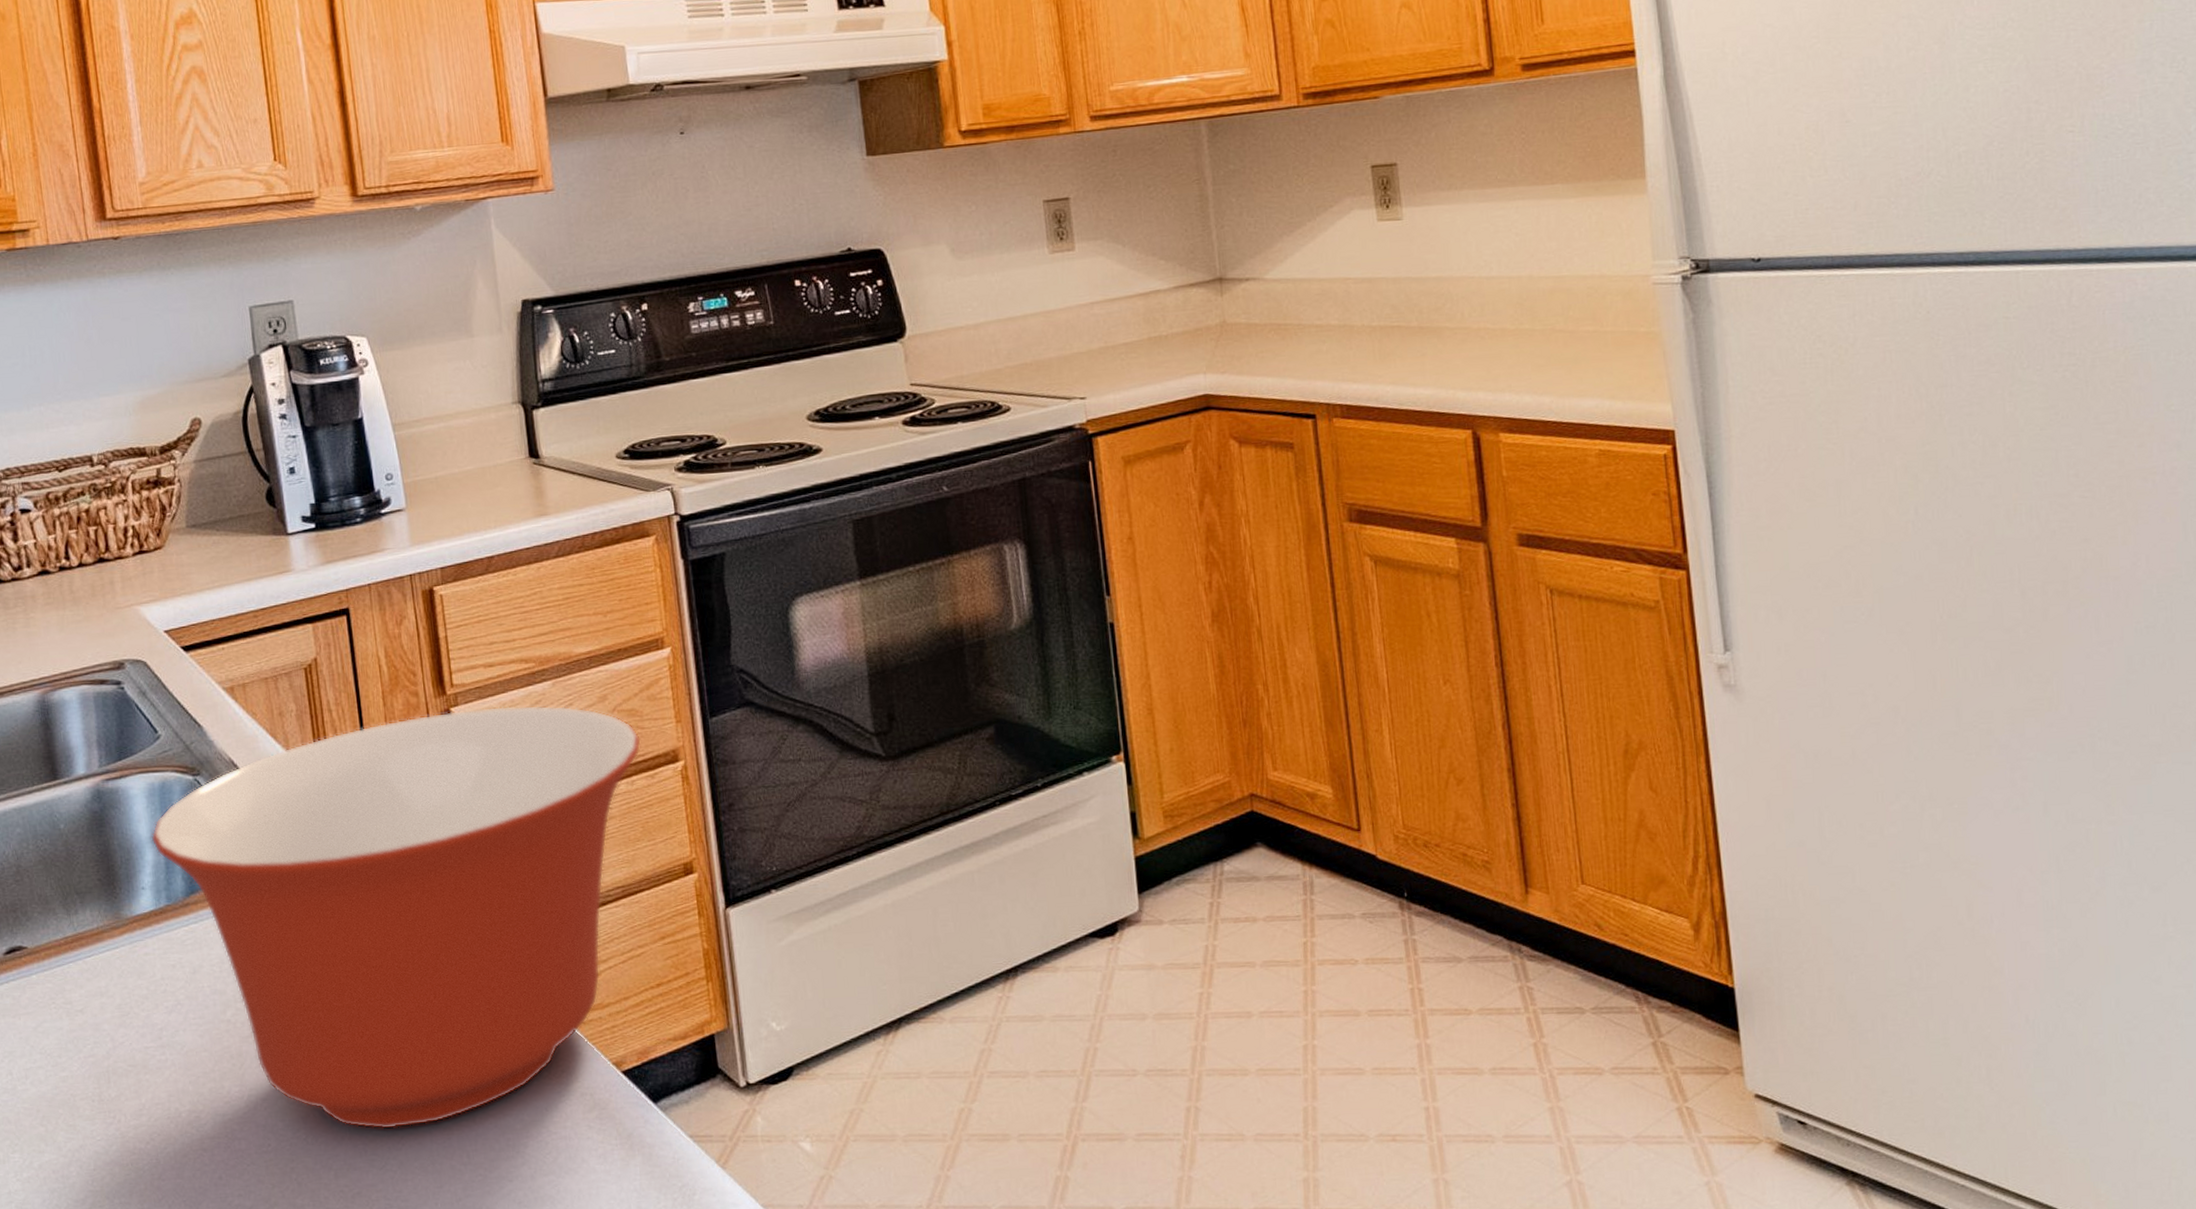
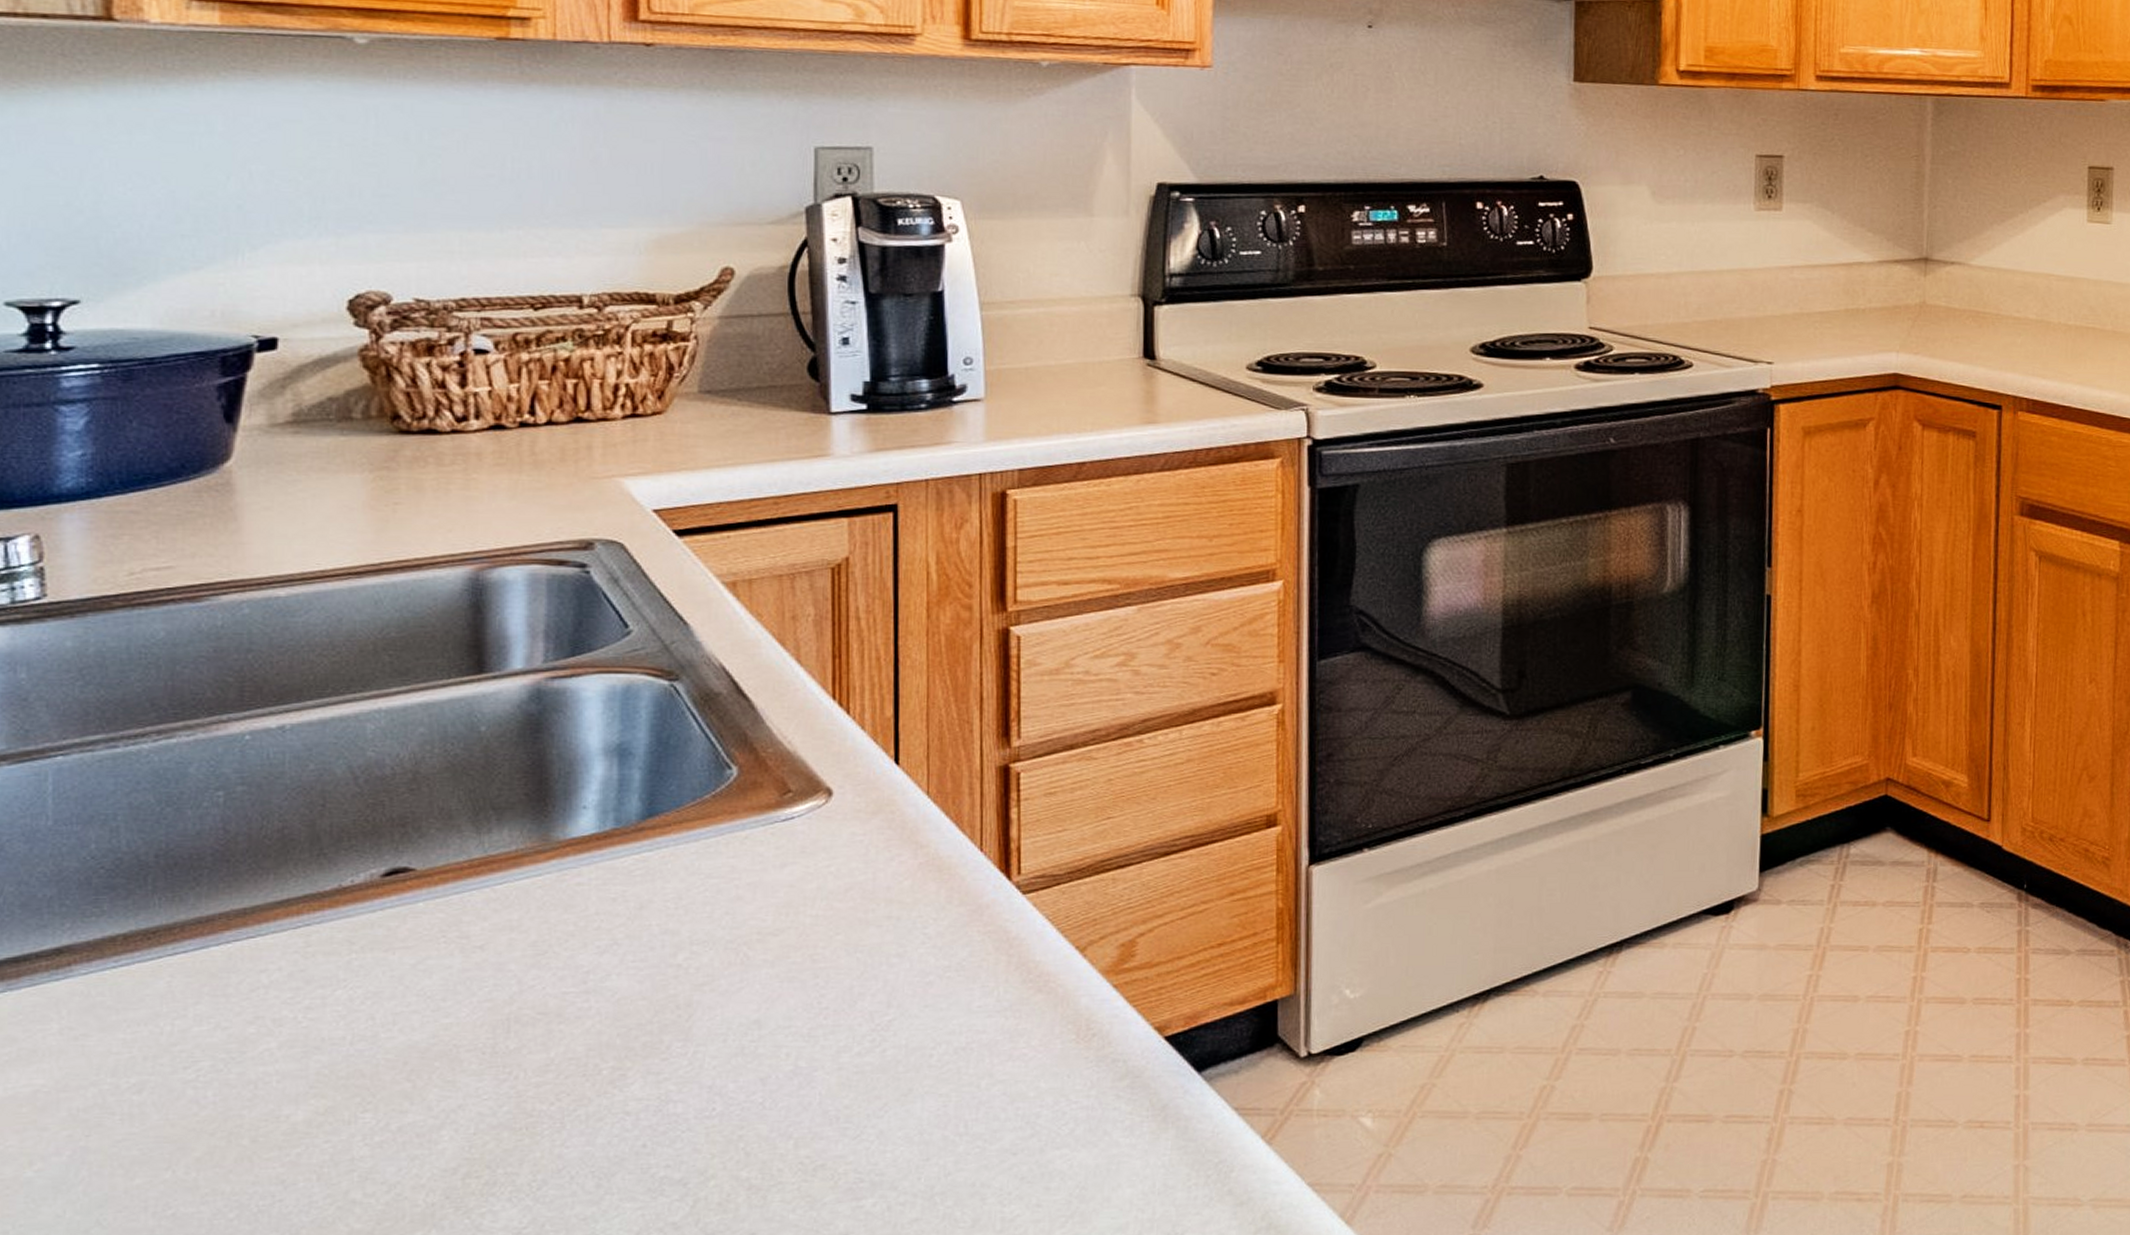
mixing bowl: present [151,705,641,1129] -> none [603,630,1235,1094]

